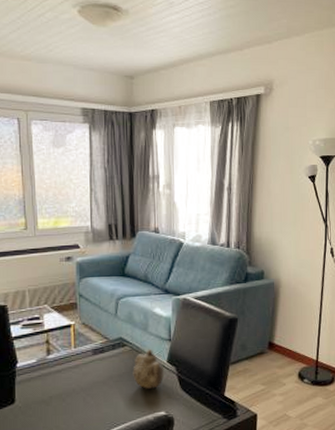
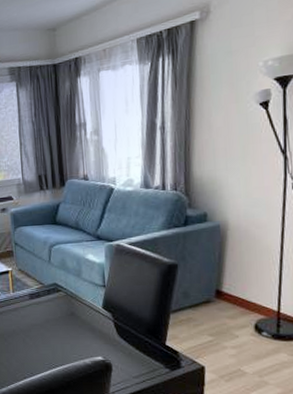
teapot: present [133,349,165,389] -> none [68,294,100,334]

